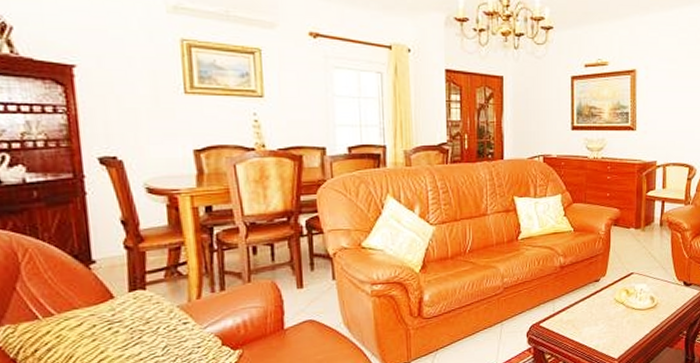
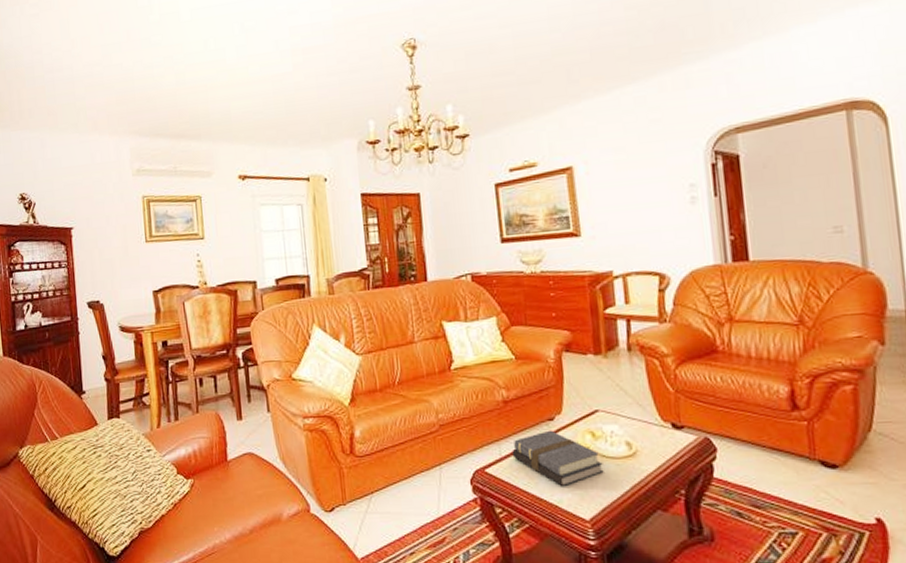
book: none [563,289,632,333] -> present [512,430,604,486]

